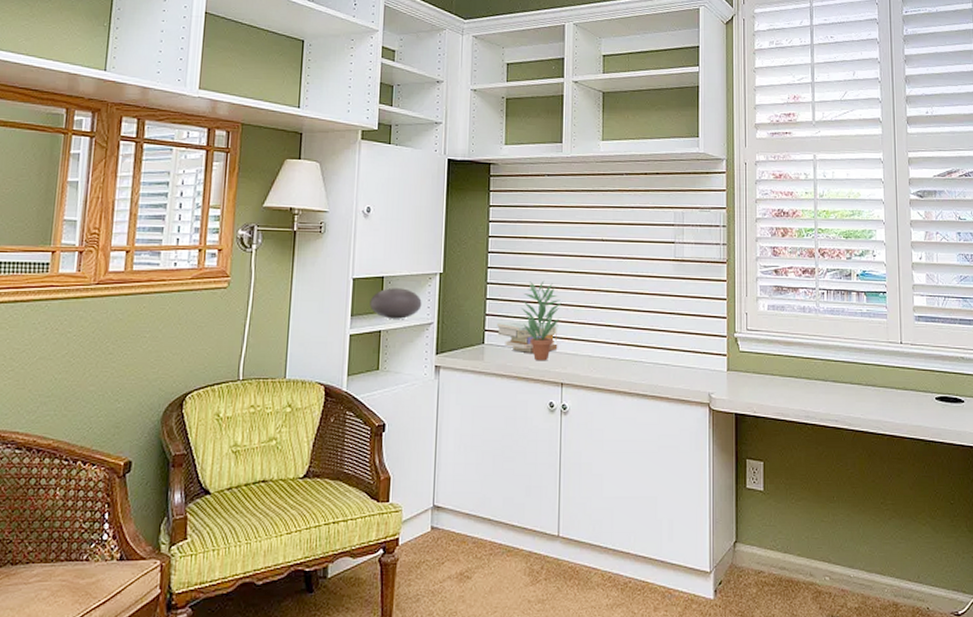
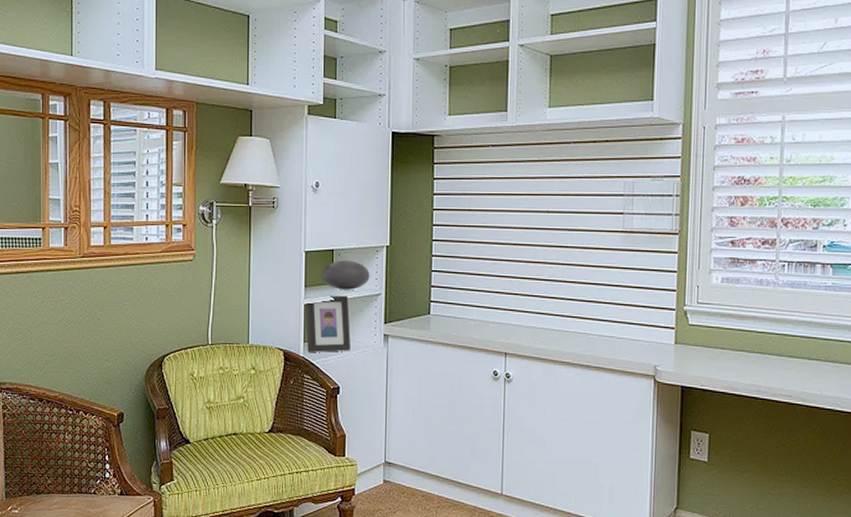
picture frame: none [350,324,400,386] -> present [305,295,351,352]
books: present [497,320,560,354] -> none [442,291,504,325]
potted plant: present [521,280,562,361] -> none [465,253,506,332]

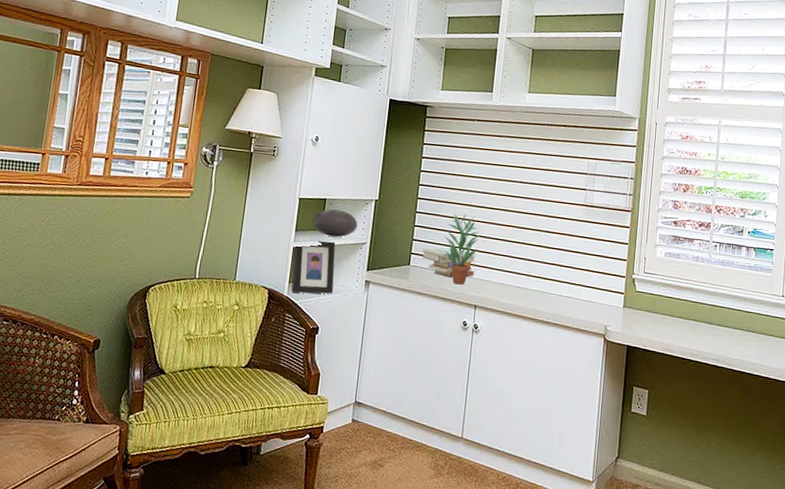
books: none [442,291,504,325] -> present [422,247,478,278]
potted plant: none [465,253,506,332] -> present [444,214,481,285]

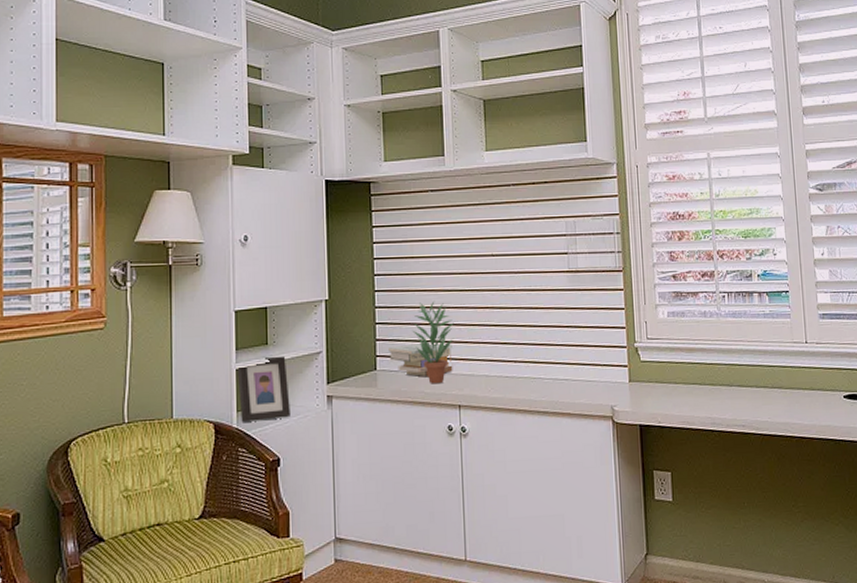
decorative bowl: present [312,209,358,237] -> none [254,318,309,350]

